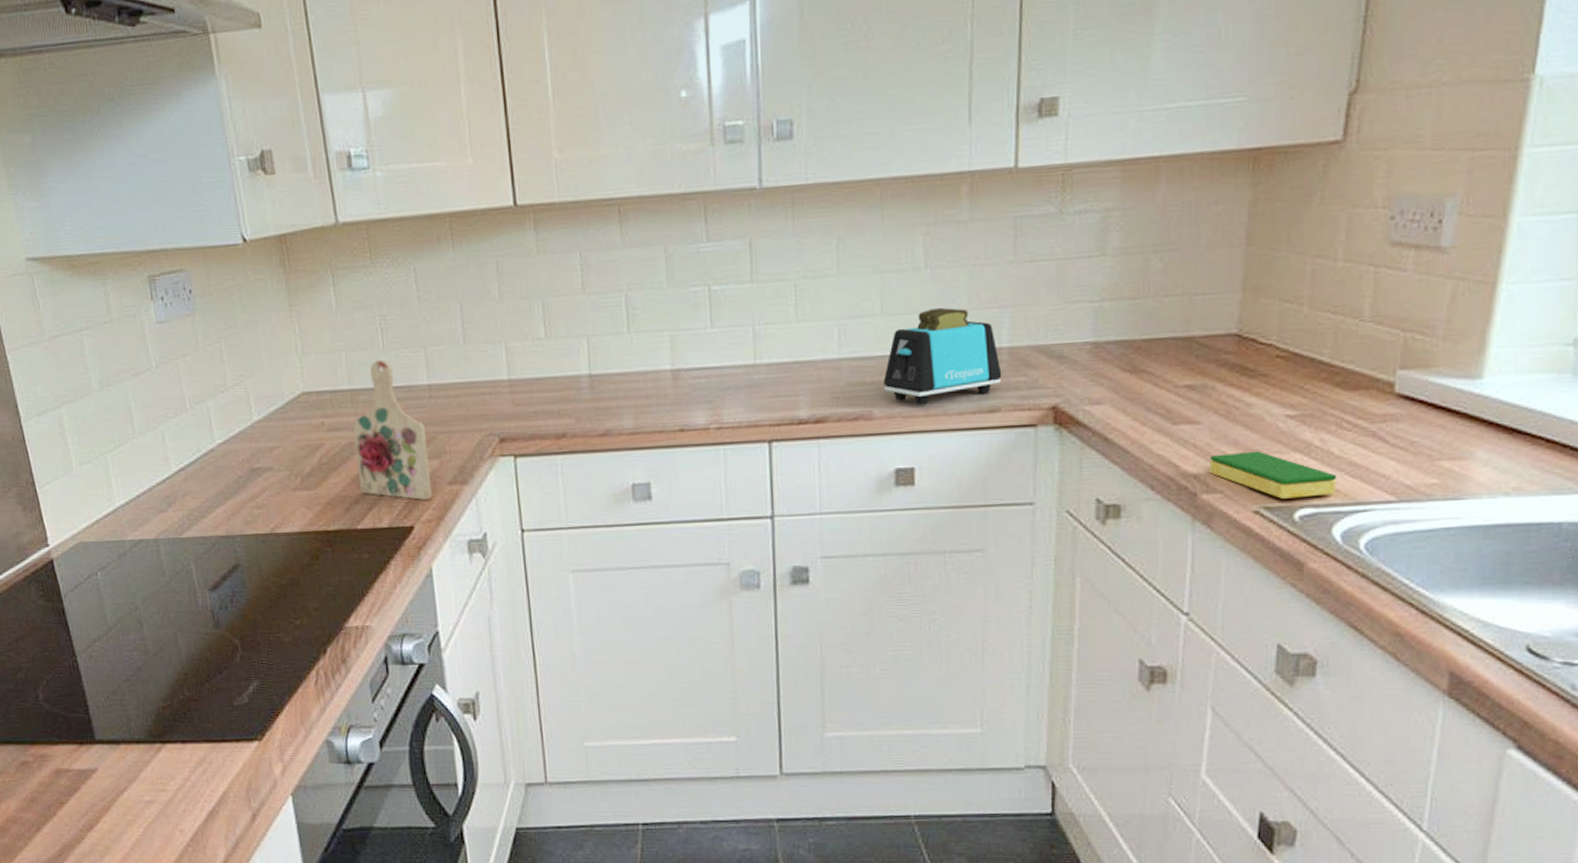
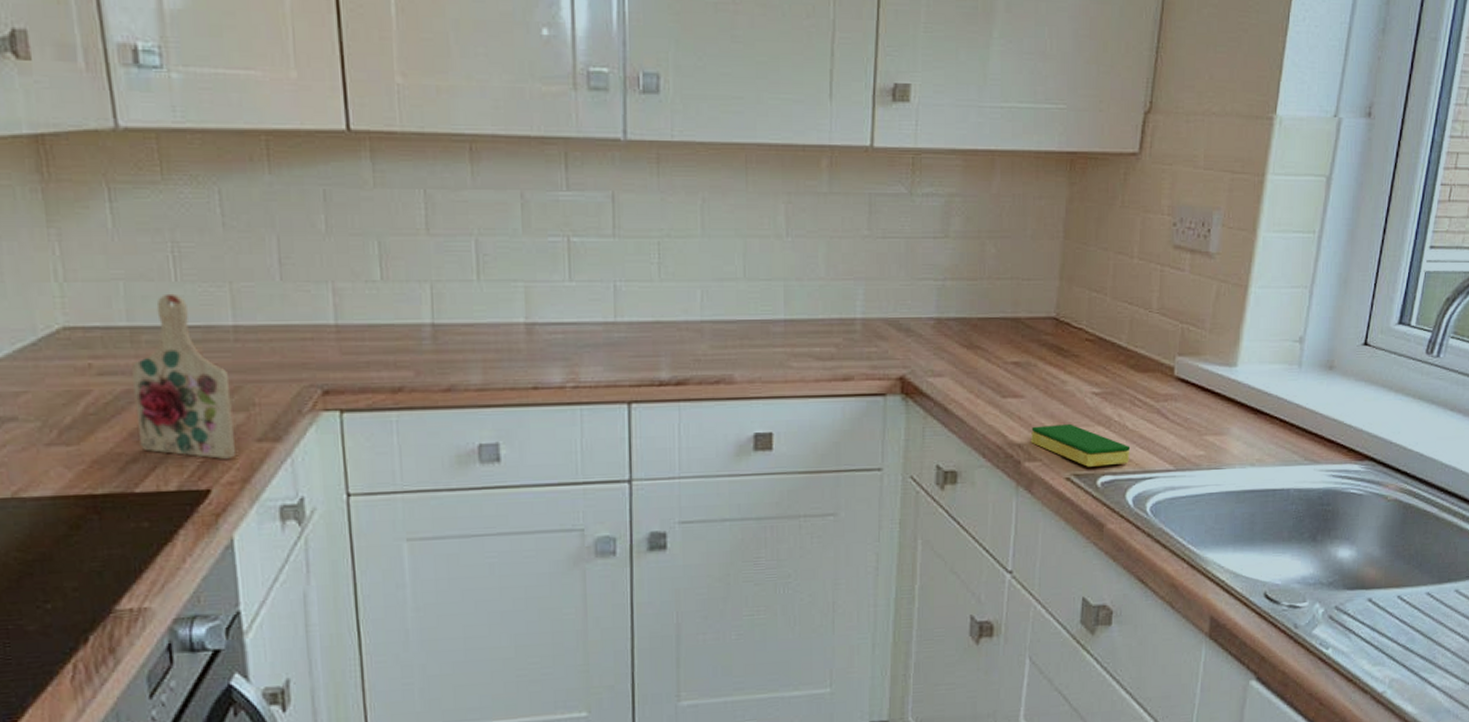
toaster: present [883,308,1002,406] -> none [744,277,856,371]

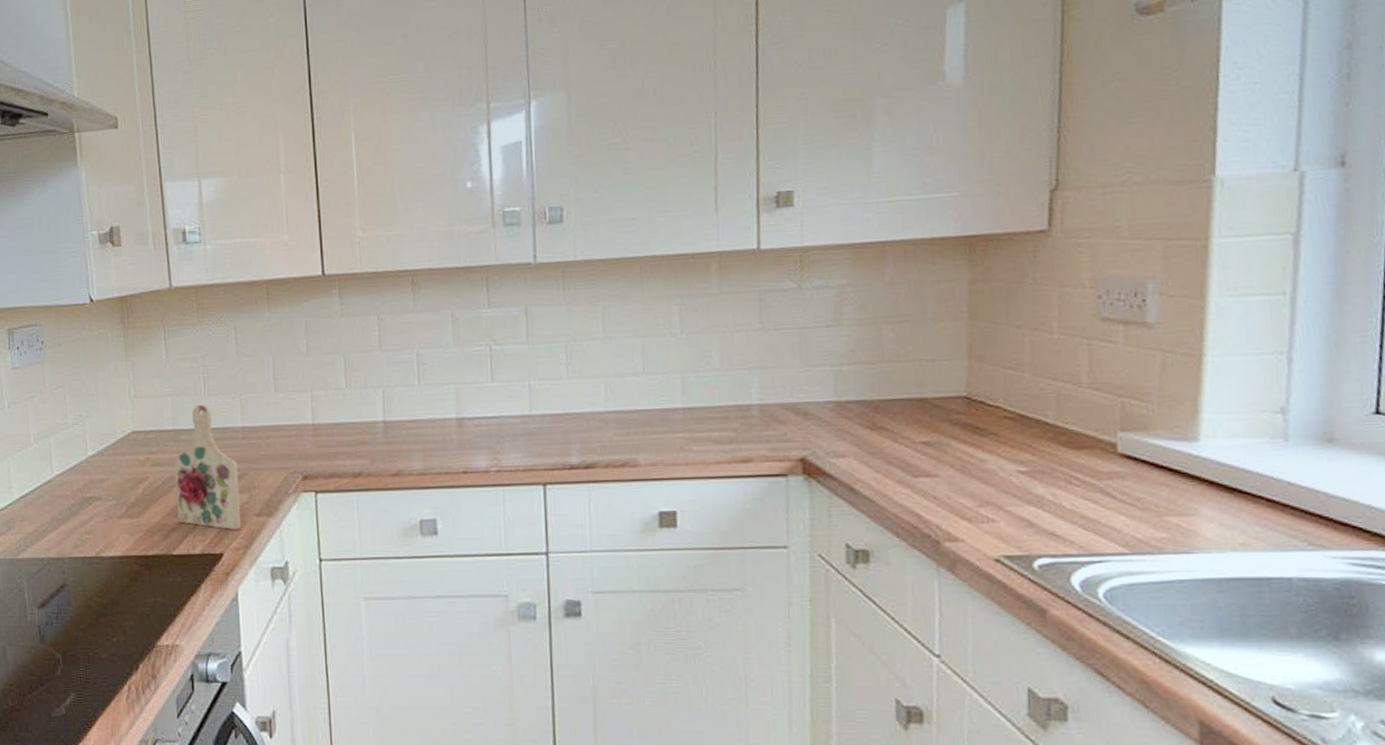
dish sponge: present [1031,423,1131,467] -> none [949,503,1071,548]

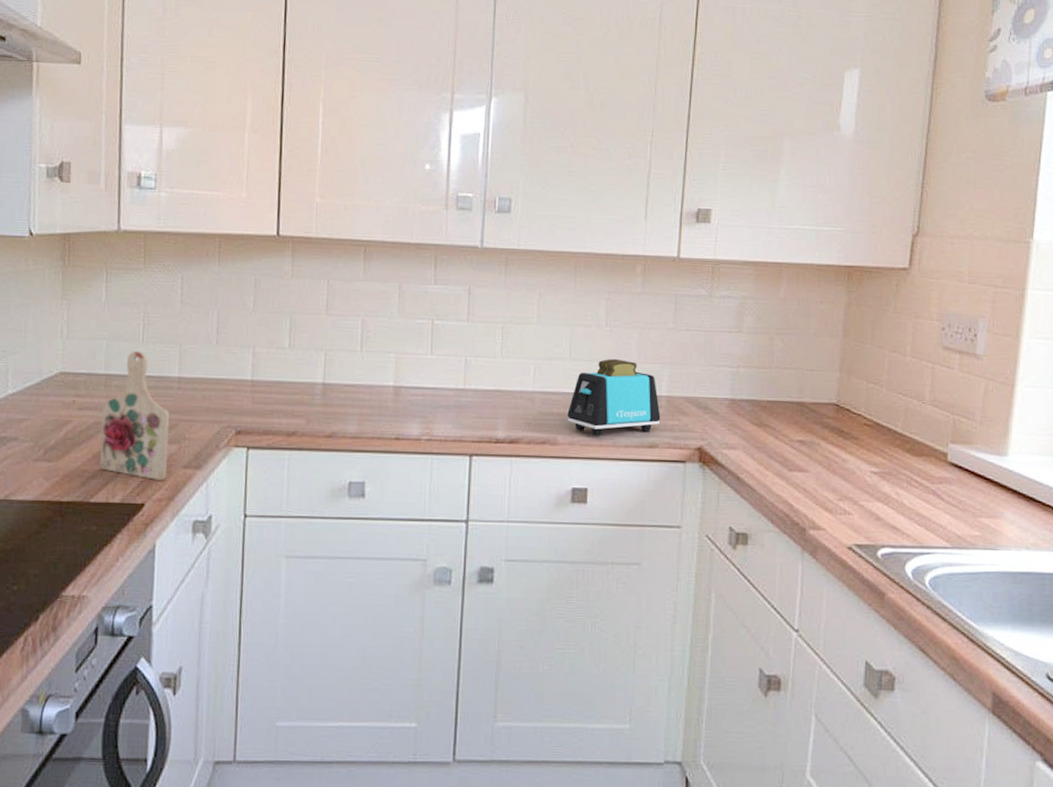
toaster: none [646,369,754,455] -> present [567,359,661,437]

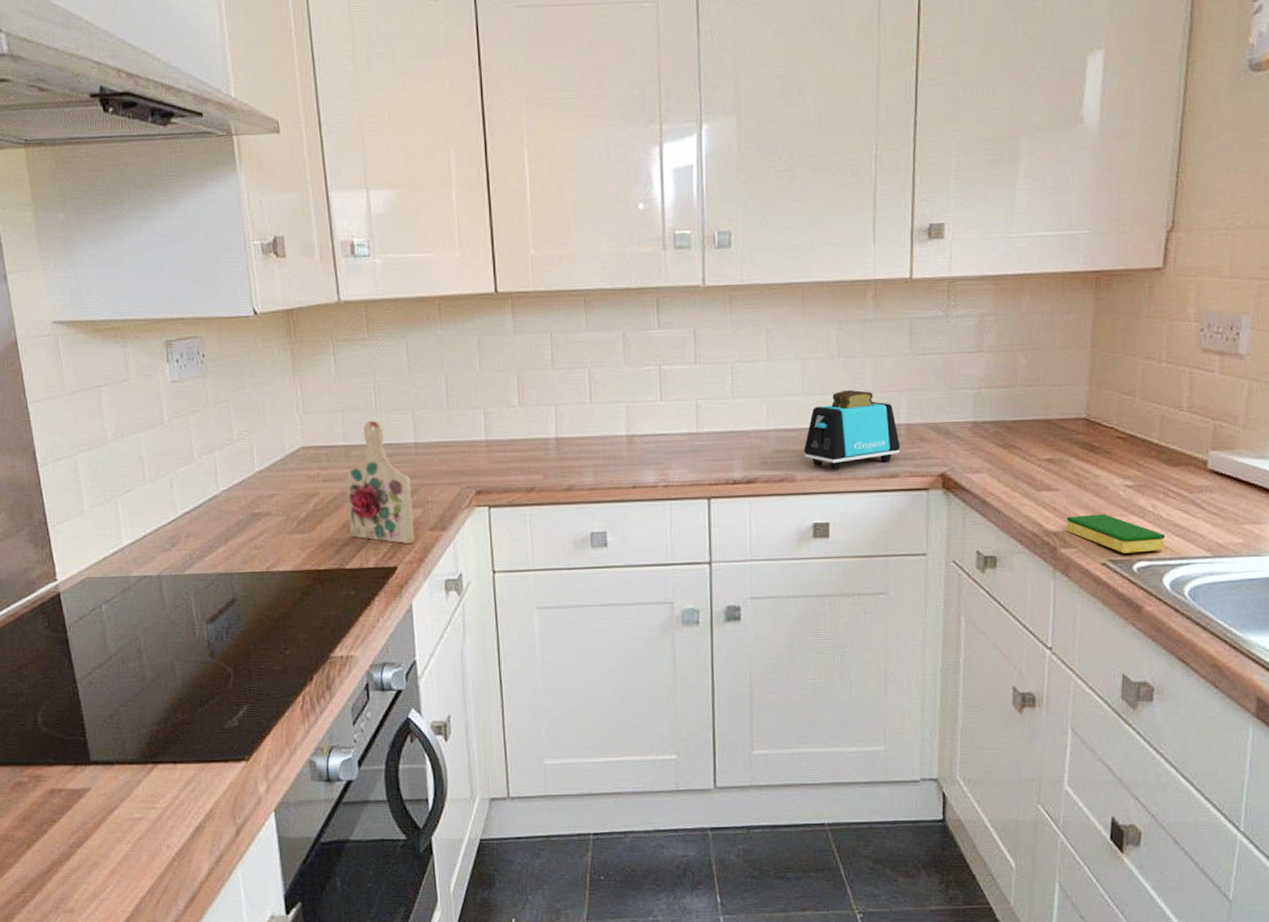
dish sponge: none [815,498,909,539] -> present [1066,513,1166,553]

